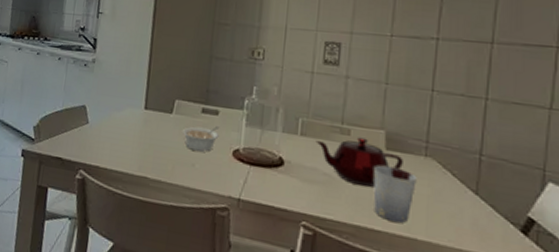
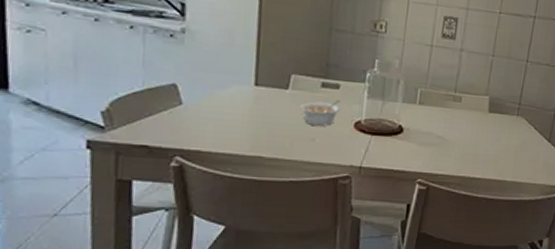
teapot: present [315,137,403,188] -> none [432,103,501,145]
cup: present [373,165,417,224] -> none [476,125,510,171]

